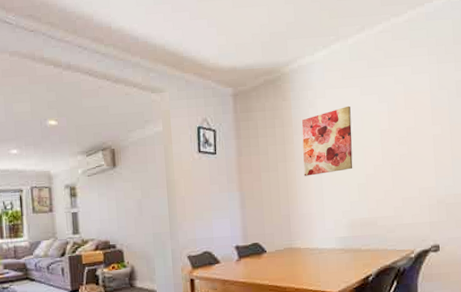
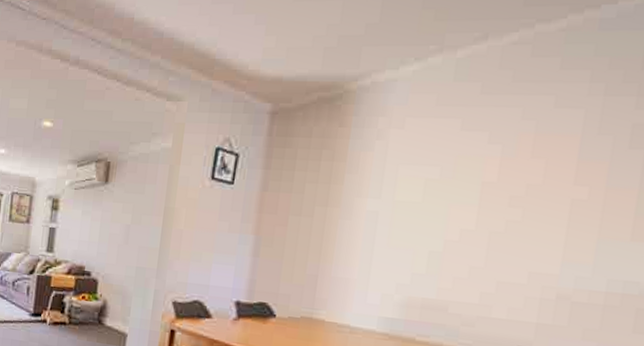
wall art: present [301,105,353,176] -> none [349,142,440,230]

